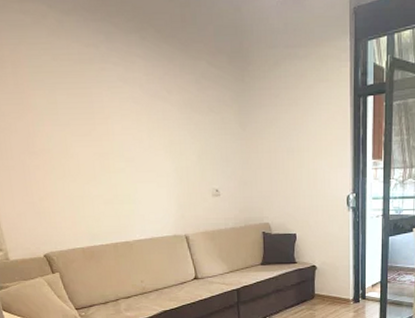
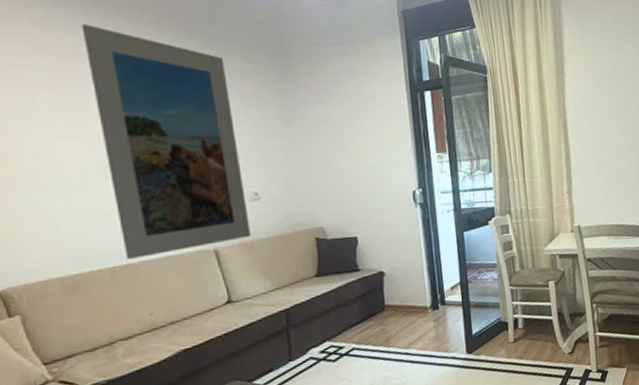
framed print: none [83,31,212,238] -> present [81,24,251,259]

